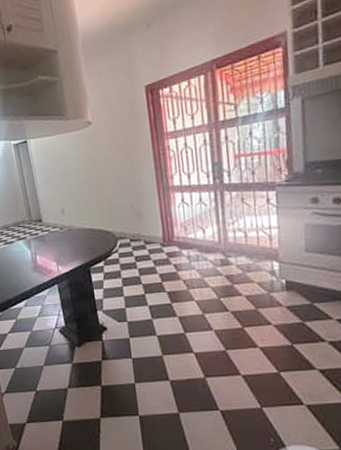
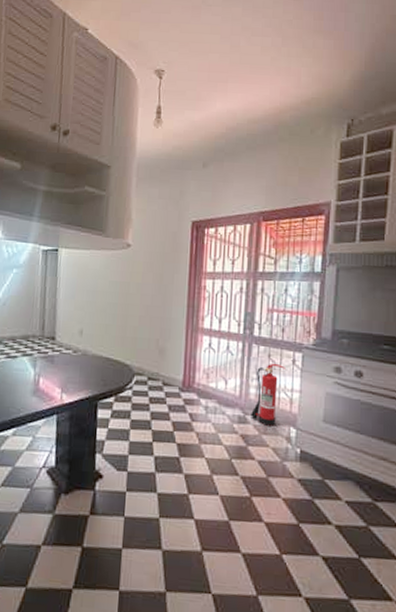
fire extinguisher: none [232,206,260,264] -> present [251,364,285,426]

